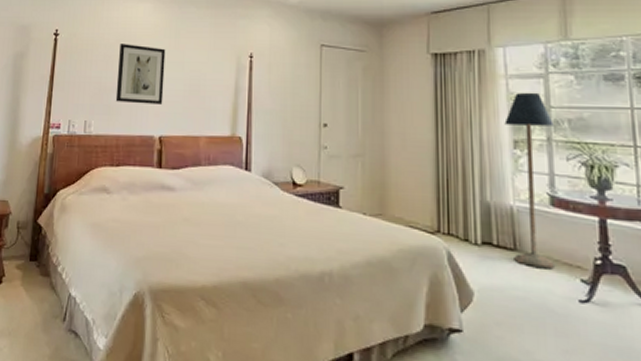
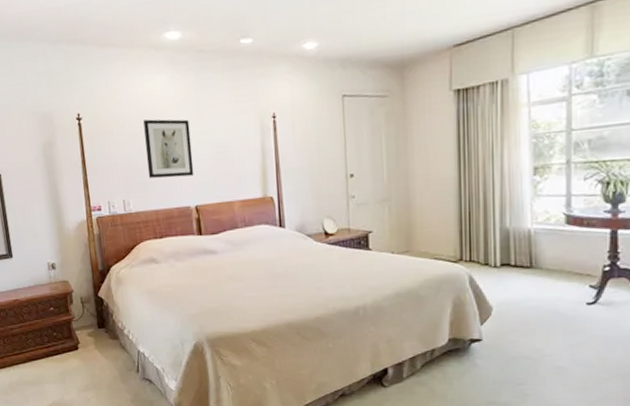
floor lamp: present [504,92,556,268] -> none [525,116,574,280]

